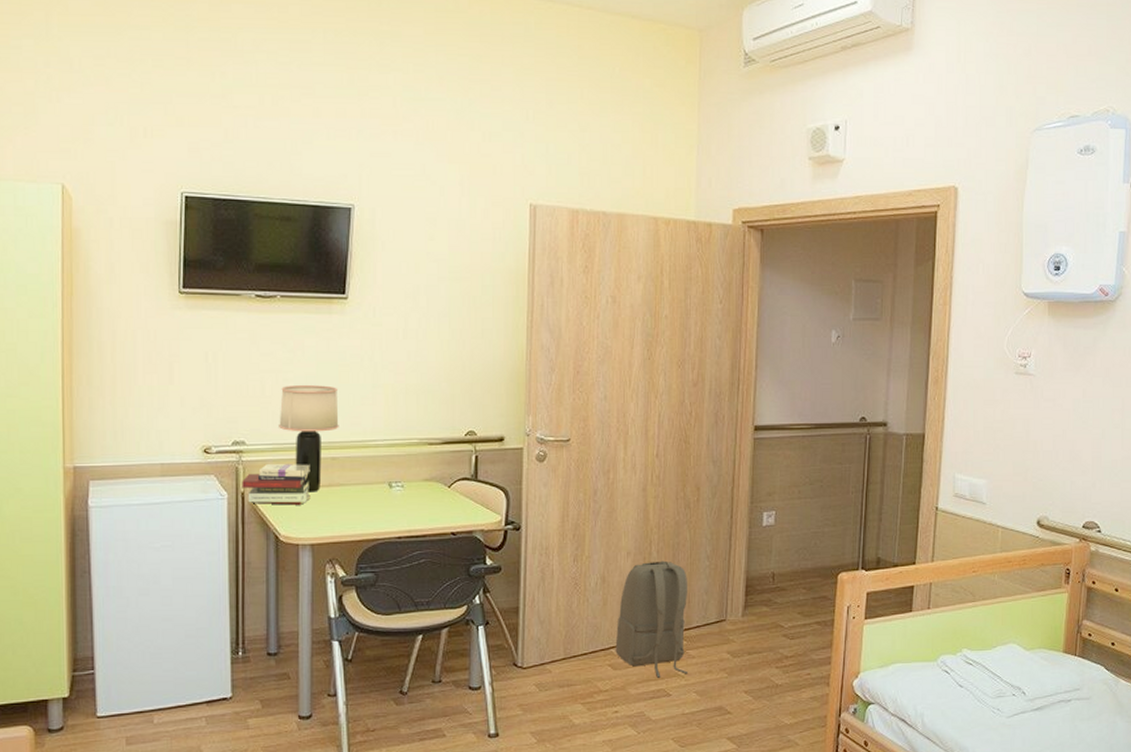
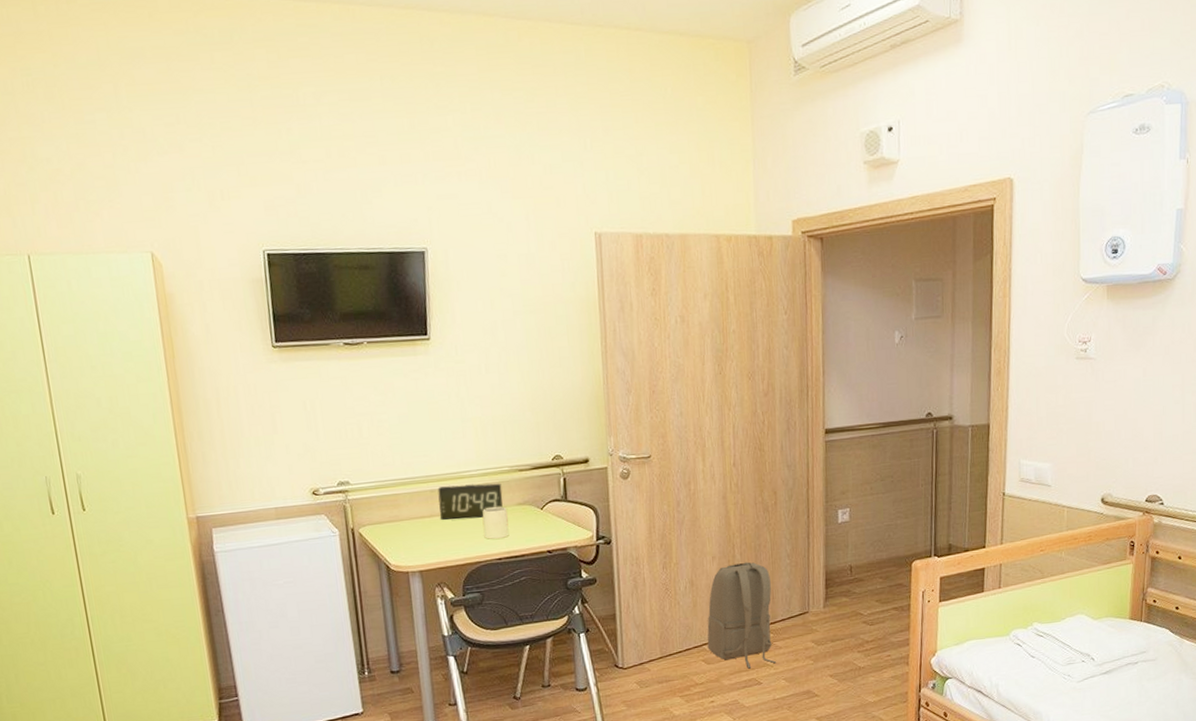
books: present [242,463,311,505] -> none [350,497,415,538]
table lamp: present [279,385,339,492] -> none [377,423,434,524]
alarm clock: none [339,454,409,491] -> present [437,483,503,520]
mug: none [384,481,412,517] -> present [482,506,509,540]

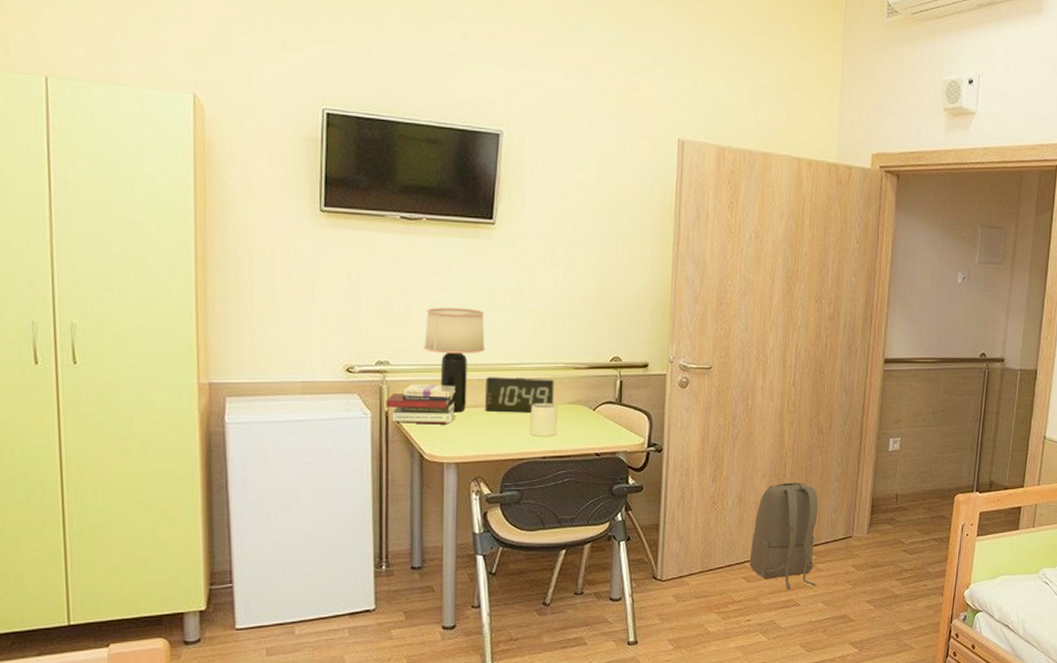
books: none [350,497,415,538] -> present [386,383,456,425]
table lamp: none [377,423,434,524] -> present [424,308,485,413]

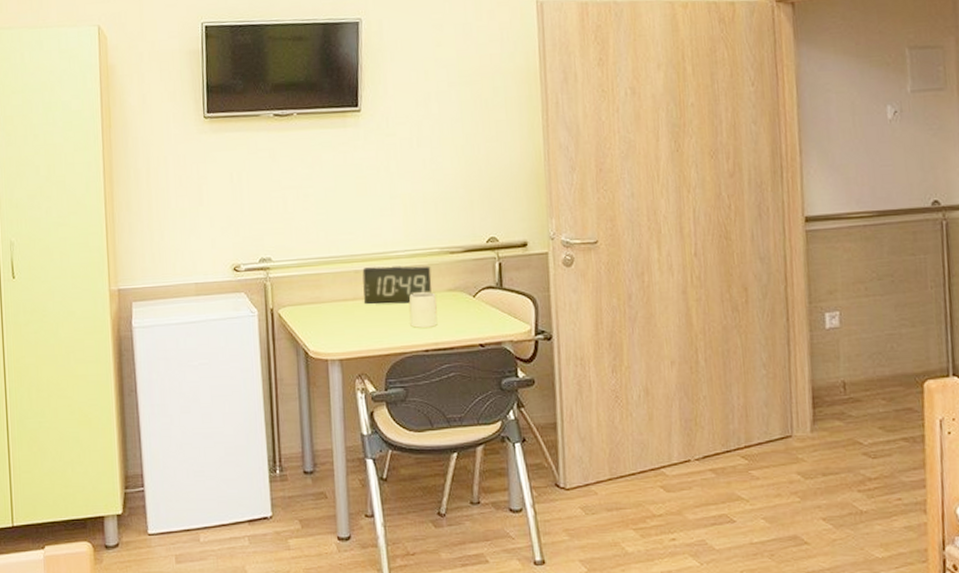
books: present [386,383,456,425] -> none [270,278,337,320]
table lamp: present [424,308,485,413] -> none [302,198,360,307]
backpack: present [749,482,818,589] -> none [666,370,754,502]

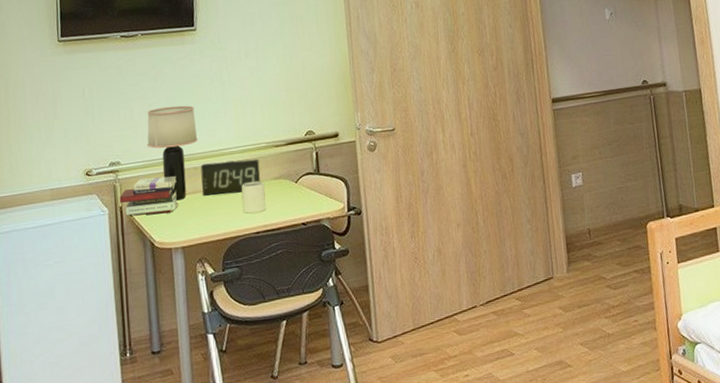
books: none [270,278,337,320] -> present [119,175,179,216]
table lamp: none [302,198,360,307] -> present [147,105,198,201]

